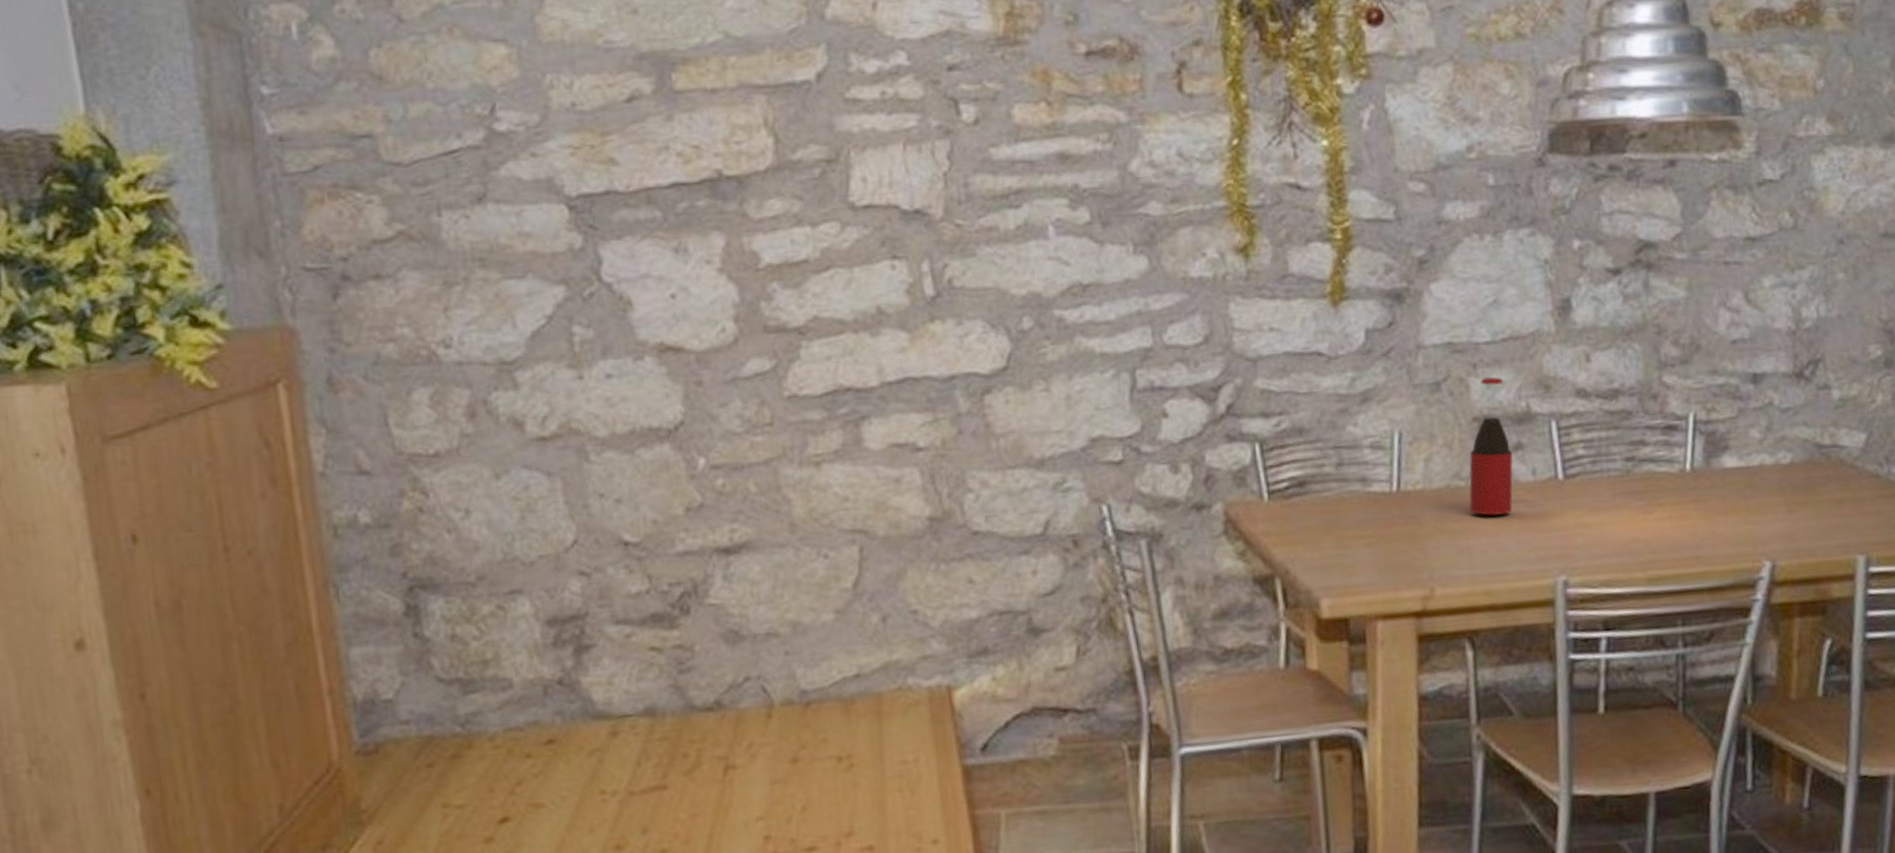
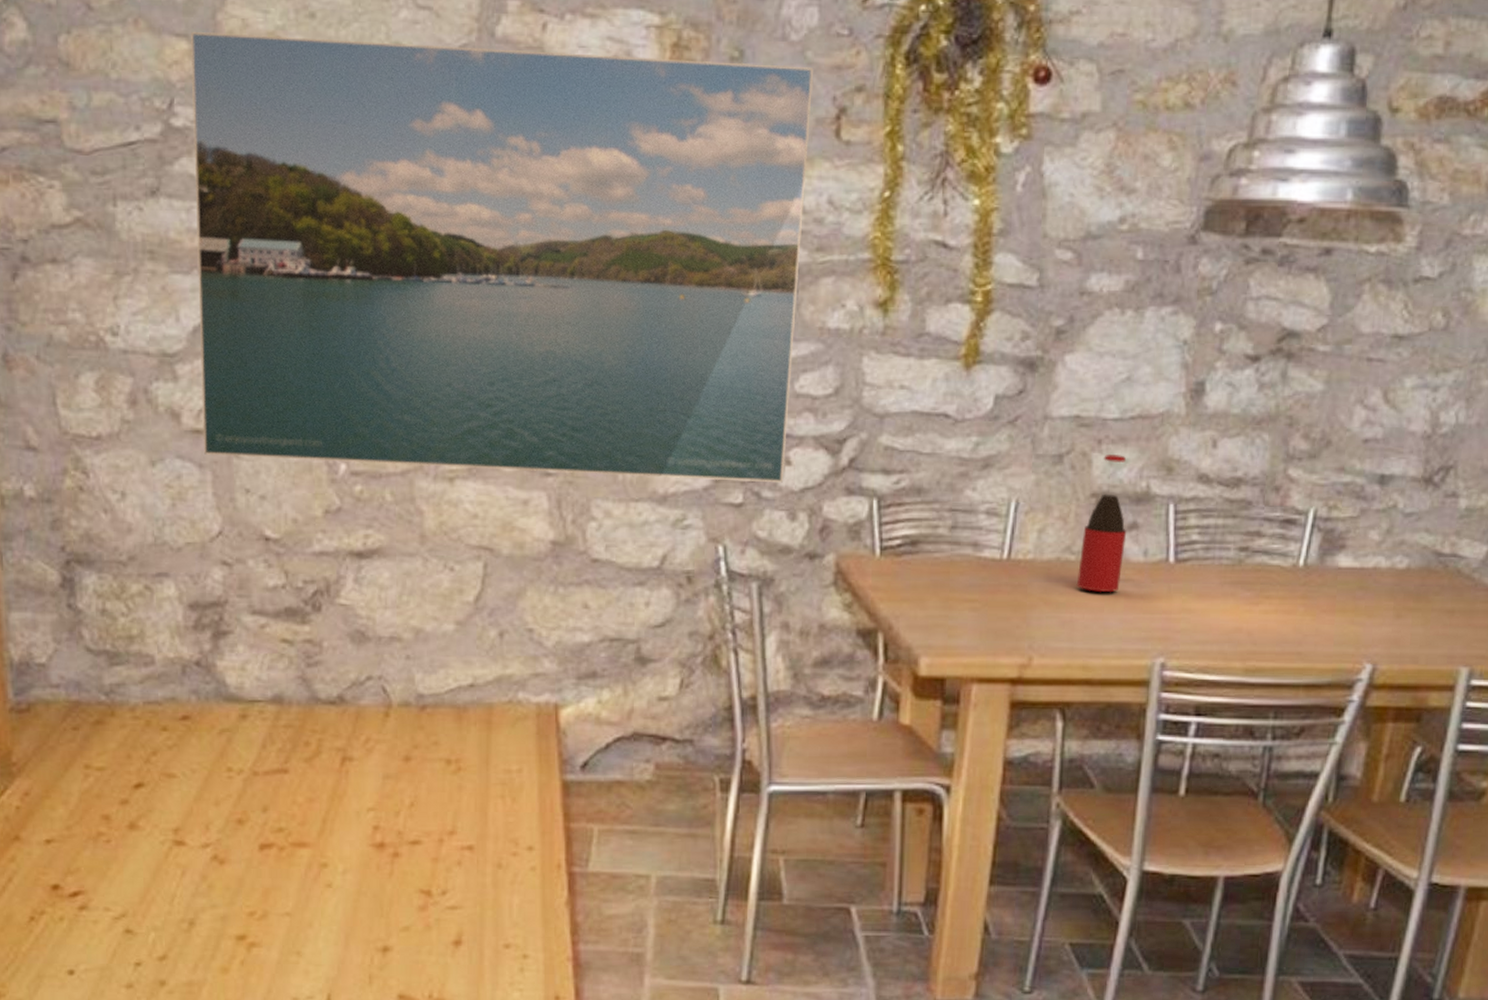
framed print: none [509,25,1162,463] -> present [191,32,814,483]

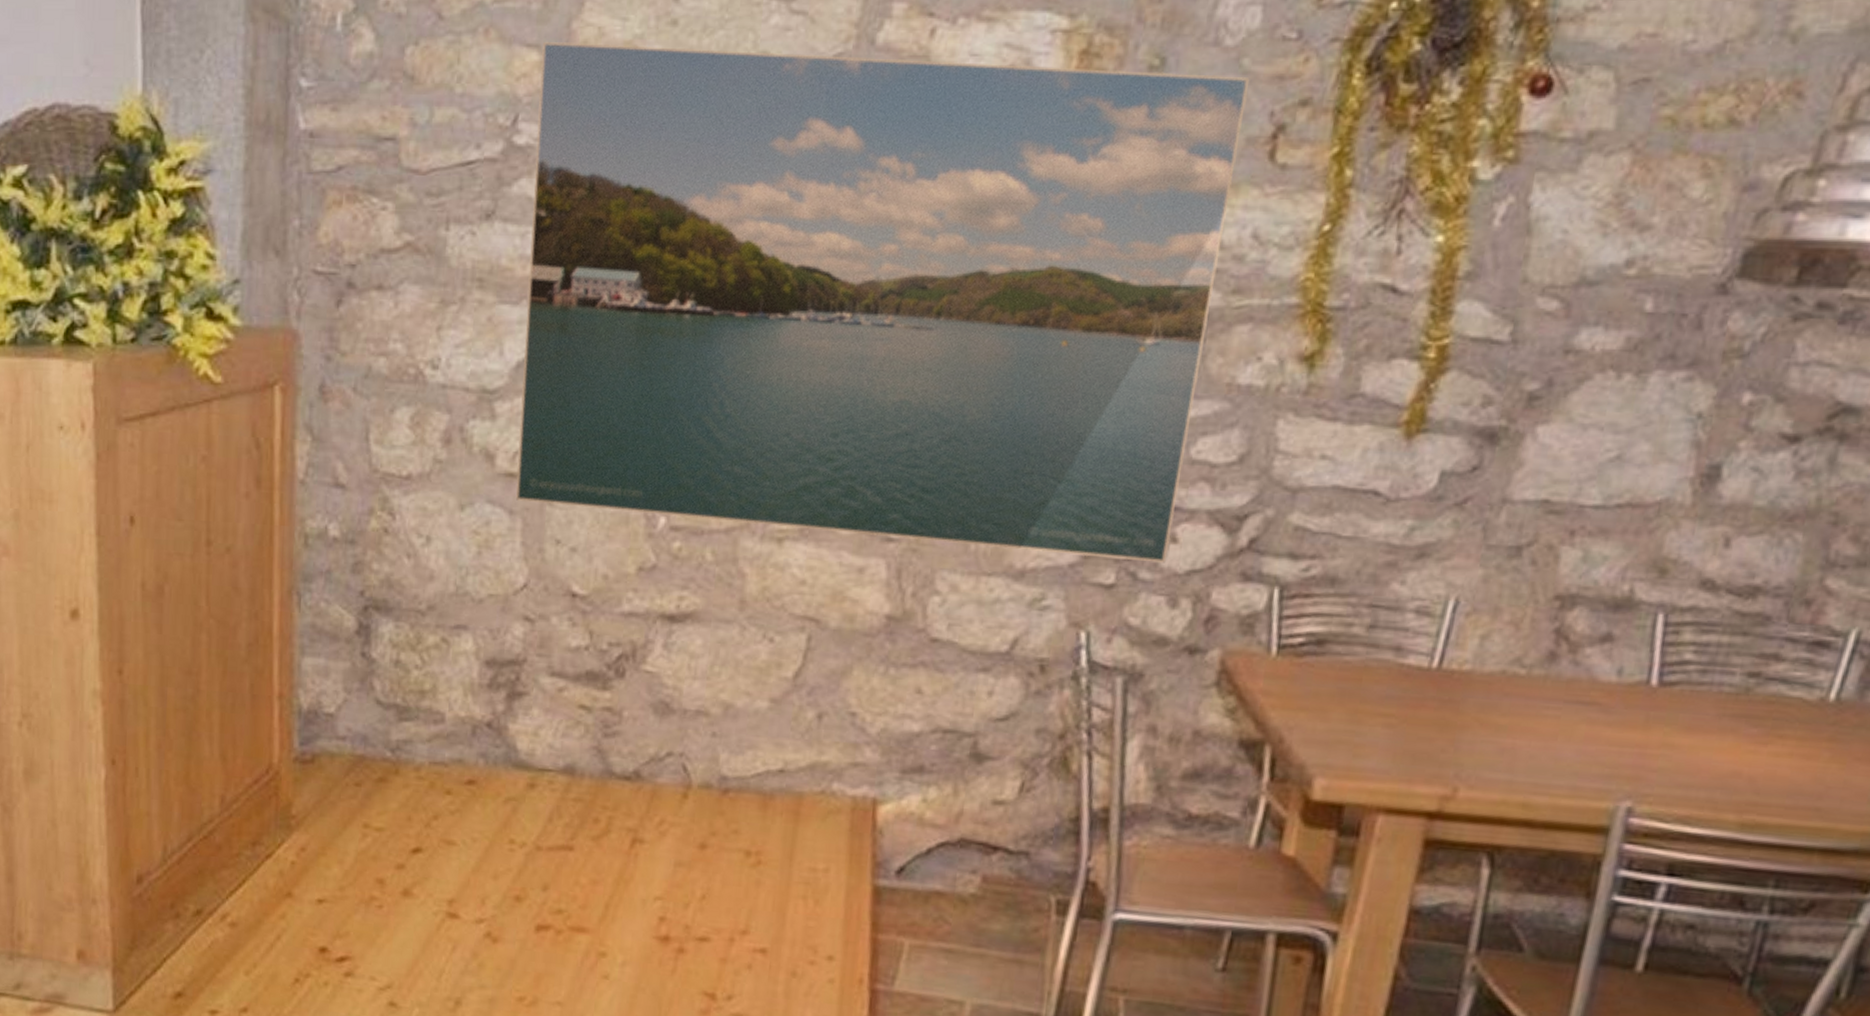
bottle: present [1076,455,1127,592] -> none [1524,549,1605,717]

